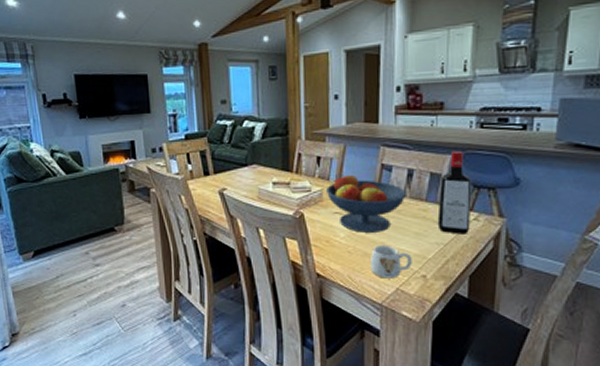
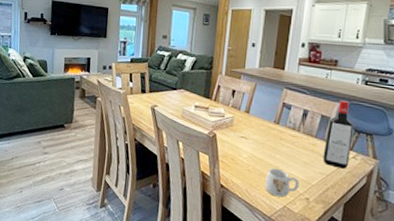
fruit bowl: present [327,174,406,233] -> none [237,107,300,158]

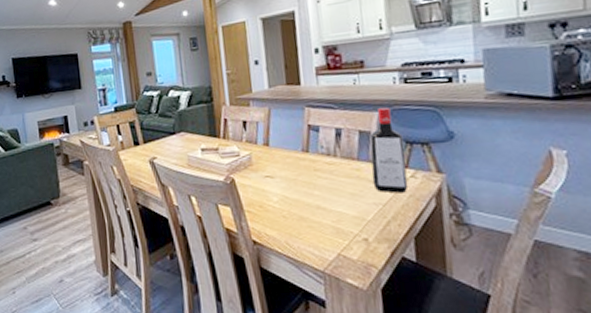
mug: present [265,167,299,198] -> none [307,207,351,244]

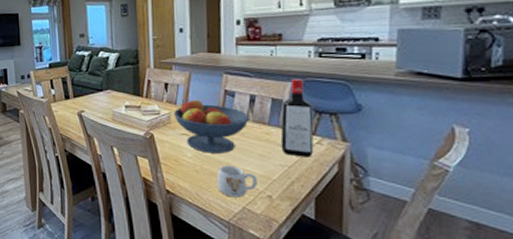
fruit bowl: none [255,136,337,196] -> present [174,99,249,153]
mug: none [307,207,351,244] -> present [217,165,257,198]

